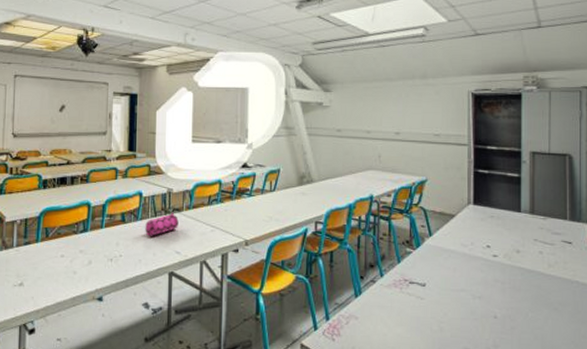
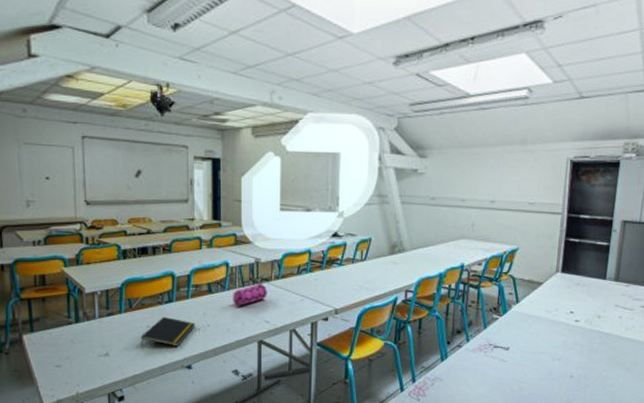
notepad: none [54,247,109,277] -> present [140,317,196,347]

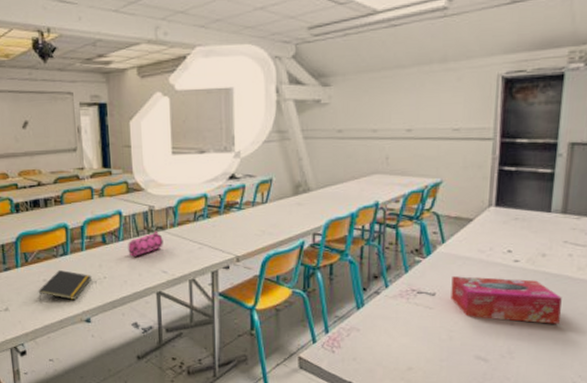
tissue box: none [522,333,613,377] -> present [451,276,562,324]

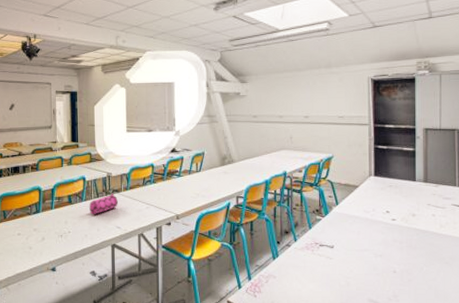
notepad: present [38,270,92,301] -> none [13,226,59,253]
tissue box: present [451,276,562,324] -> none [346,232,431,272]

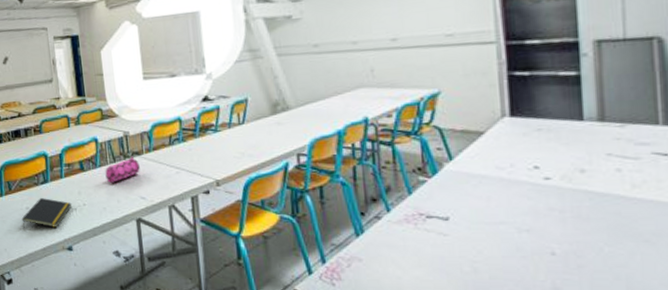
notepad: none [13,226,59,253] -> present [21,198,72,229]

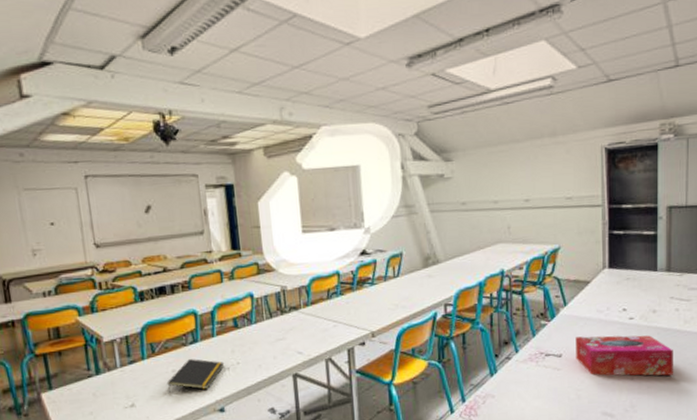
pencil case: present [105,156,140,183] -> none [261,311,298,339]
tissue box: none [467,197,618,254] -> present [575,335,673,376]

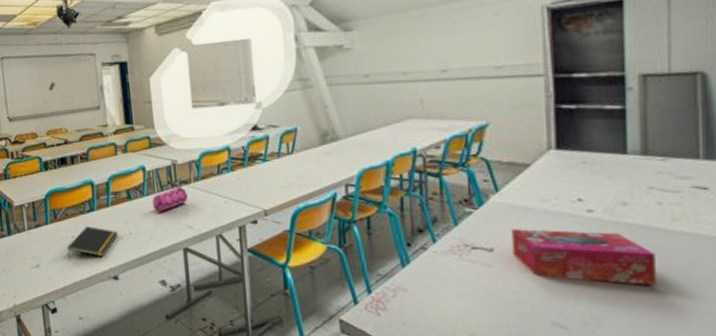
pencil case: none [261,311,298,339] -> present [152,185,188,212]

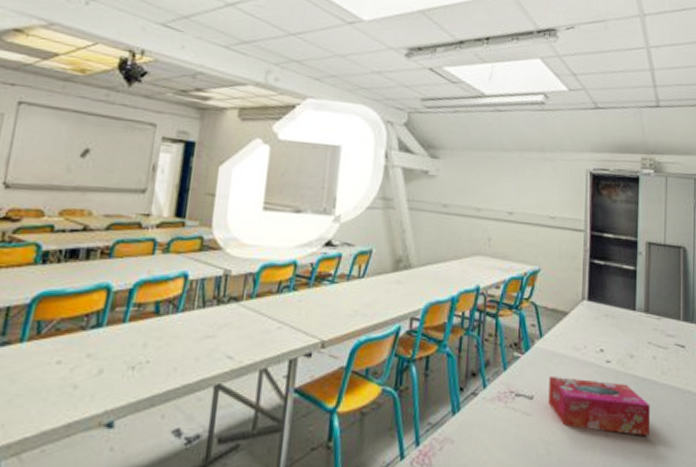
notepad: present [67,227,119,258] -> none [42,349,130,394]
pencil case: present [152,185,188,212] -> none [186,301,235,335]

